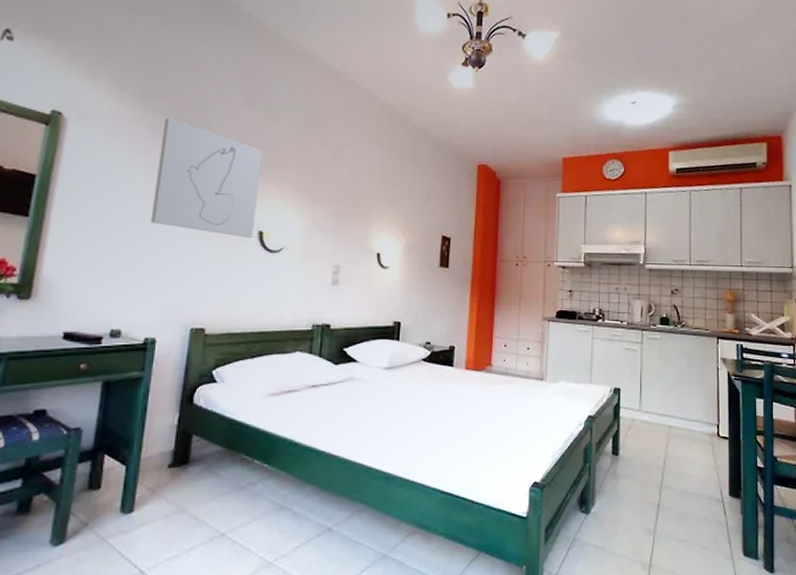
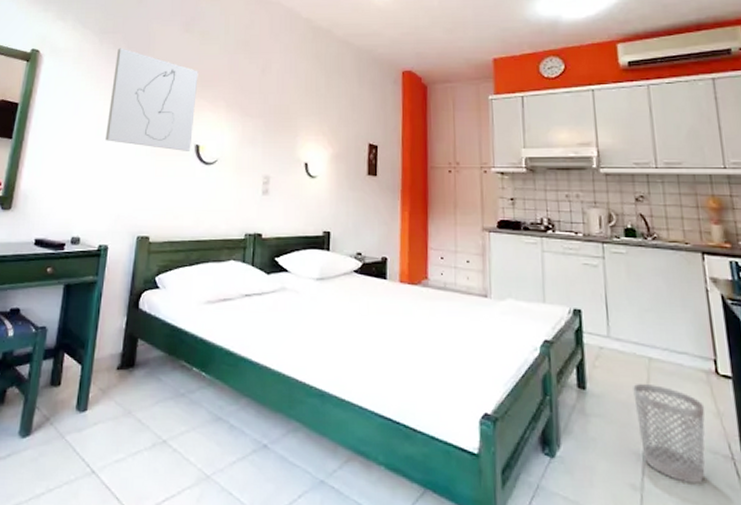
wastebasket: none [655,448,707,524] -> present [633,384,705,483]

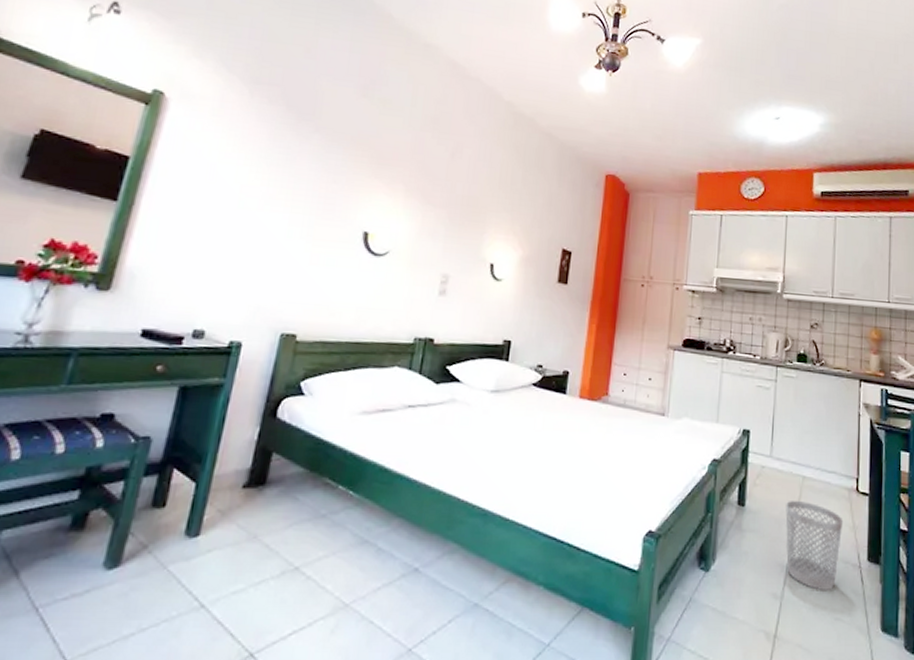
wall art: present [105,48,198,151] -> none [248,104,375,238]

